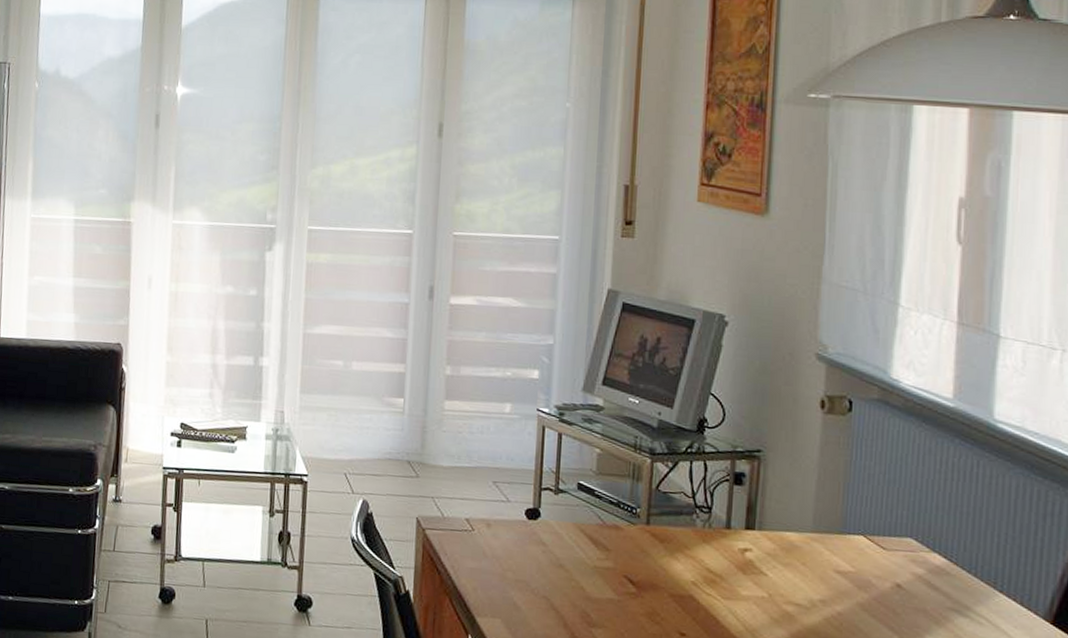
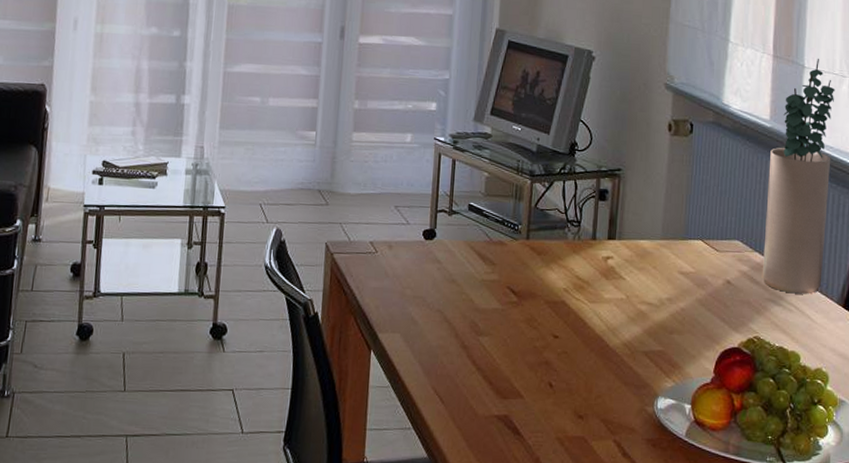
vase: none [943,326,1042,606] -> present [763,58,835,295]

